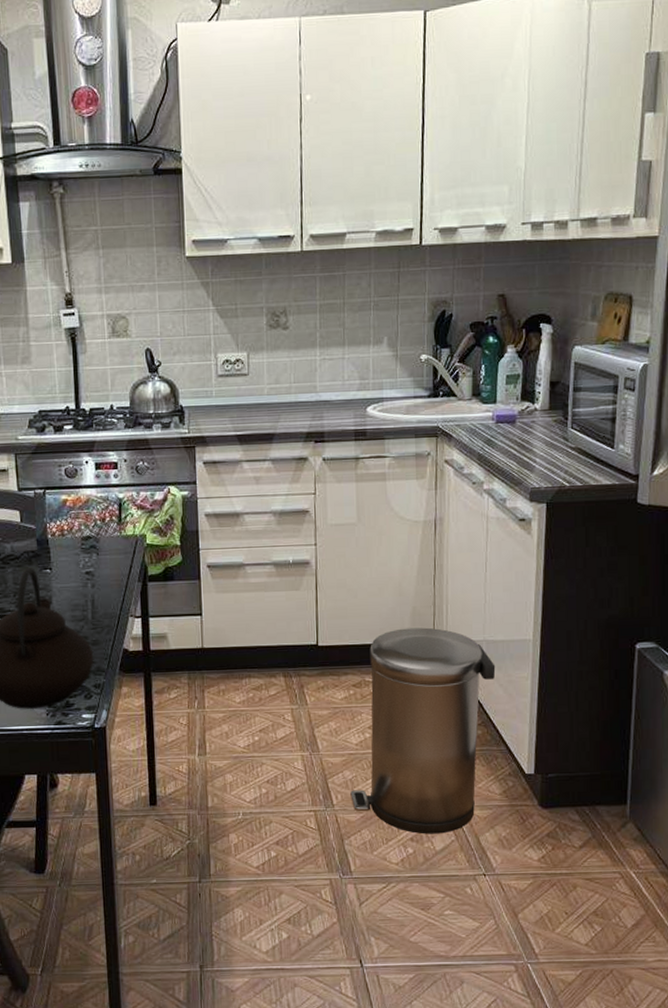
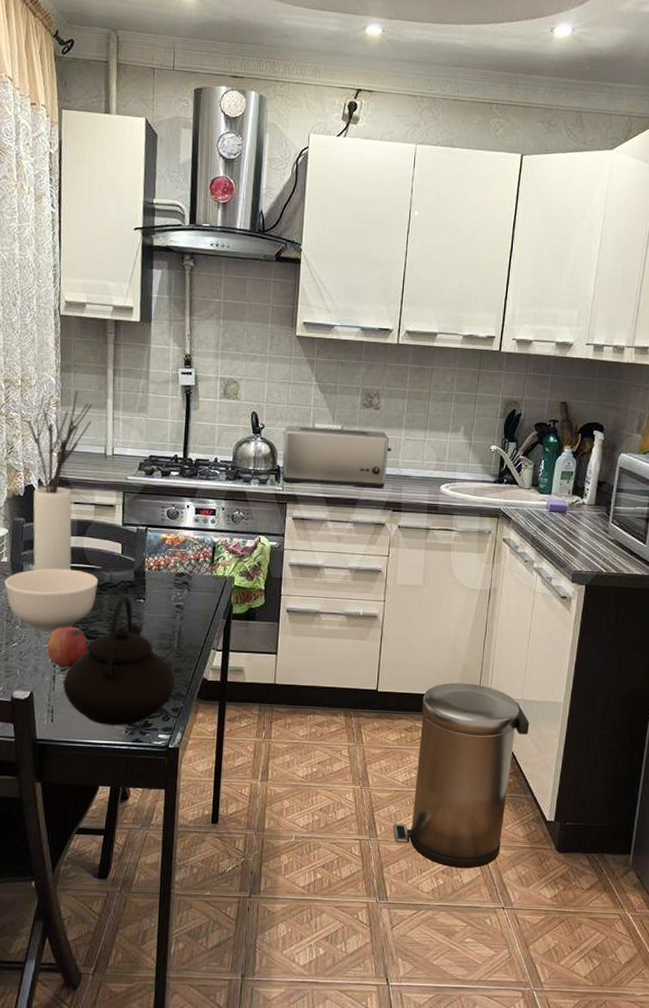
toaster: none [183,353,307,424] -> present [280,425,392,489]

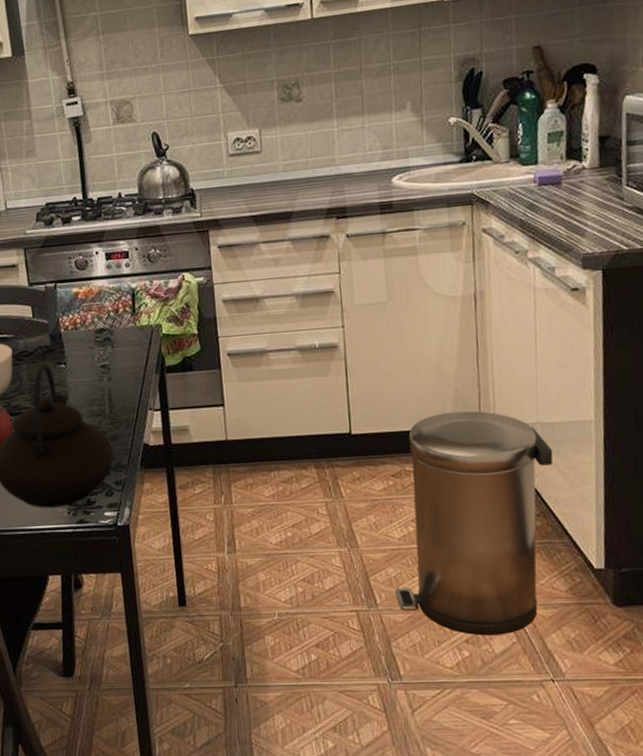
toaster: present [280,425,392,489] -> none [192,126,324,207]

